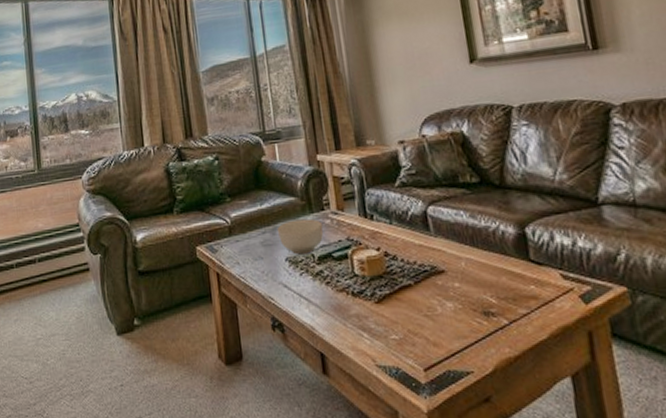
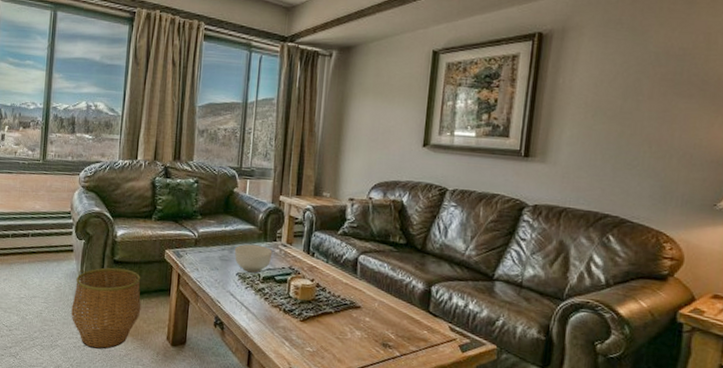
basket: none [98,279,181,388] -> present [71,267,142,350]

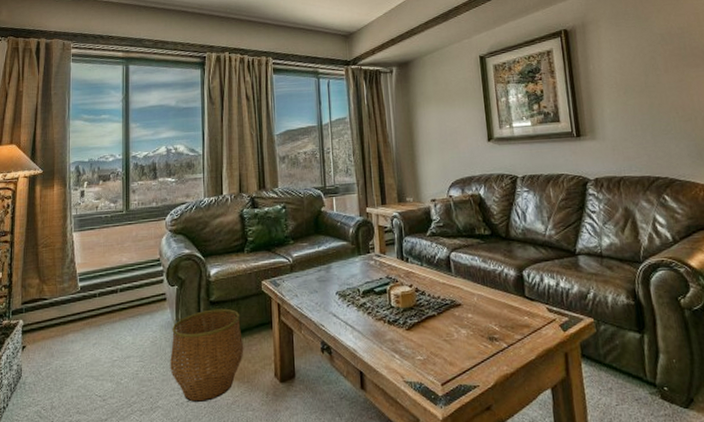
bowl: present [234,244,273,273] -> none [330,259,369,289]

